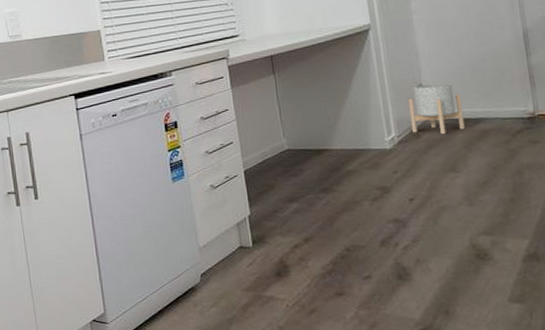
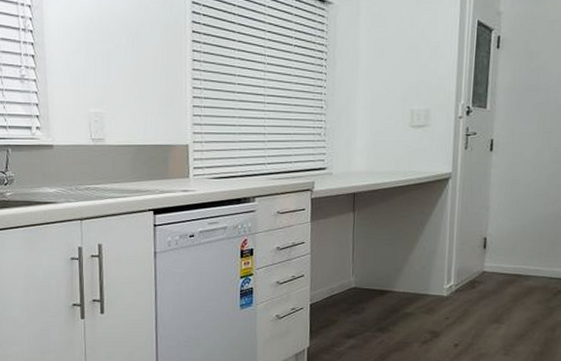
planter: present [408,82,466,135] -> none [469,238,519,288]

